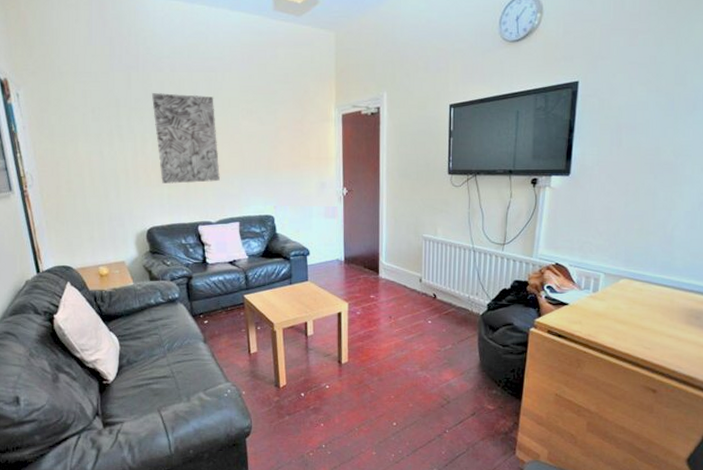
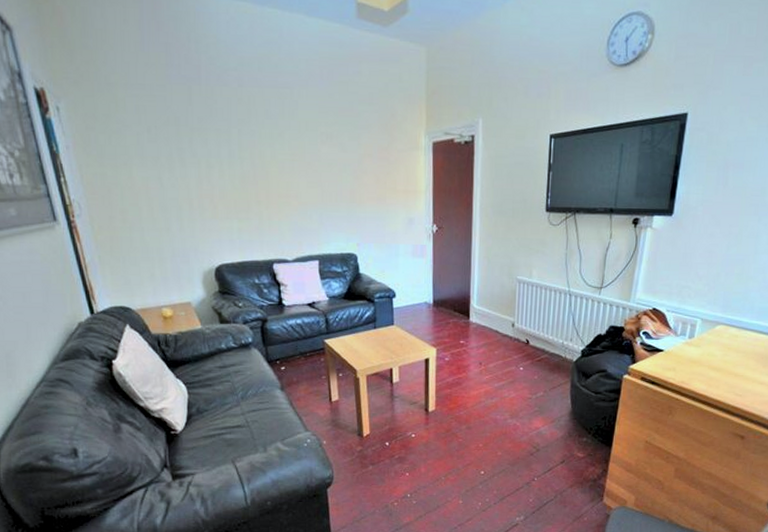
wall art: present [152,93,220,184] -> none [217,111,297,217]

